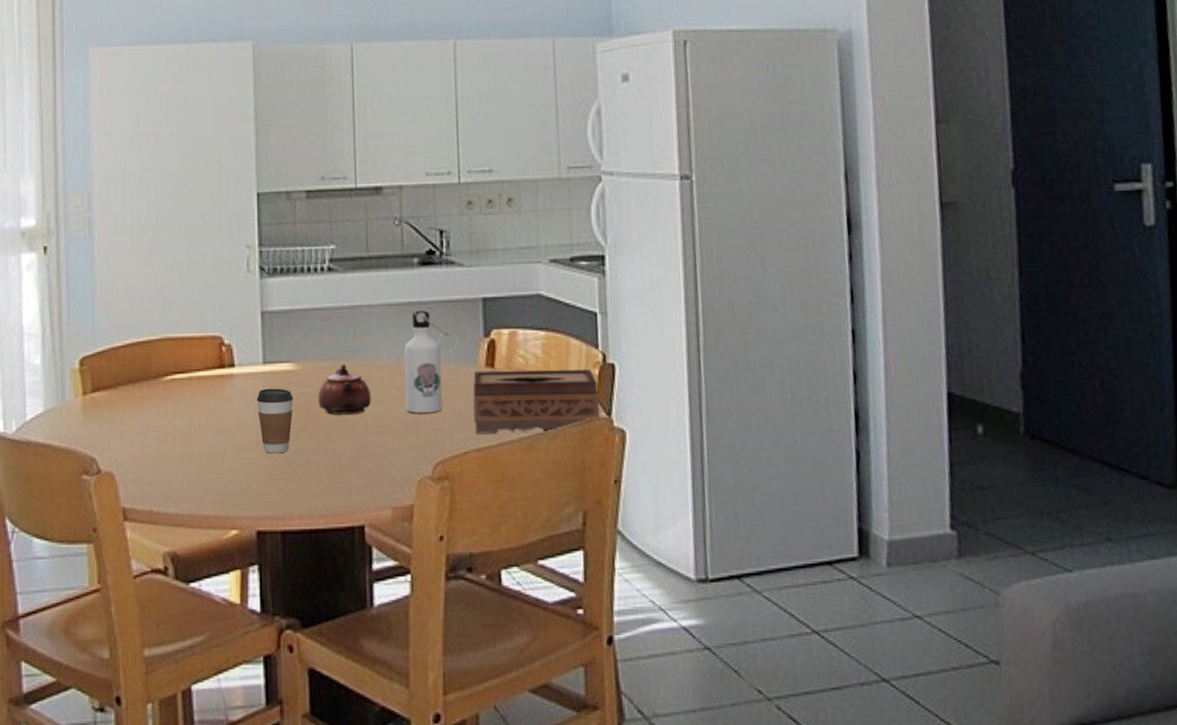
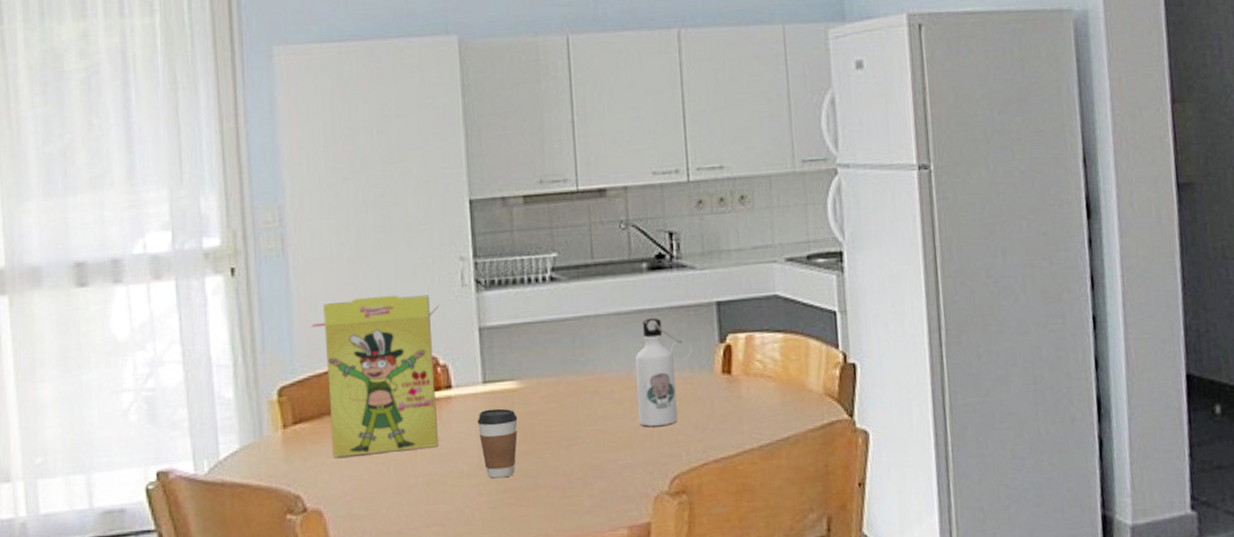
cereal box: none [112,277,227,425] -> present [311,295,440,458]
teapot: present [318,363,372,415] -> none [544,378,602,433]
tissue box: present [473,369,600,434] -> none [709,371,842,444]

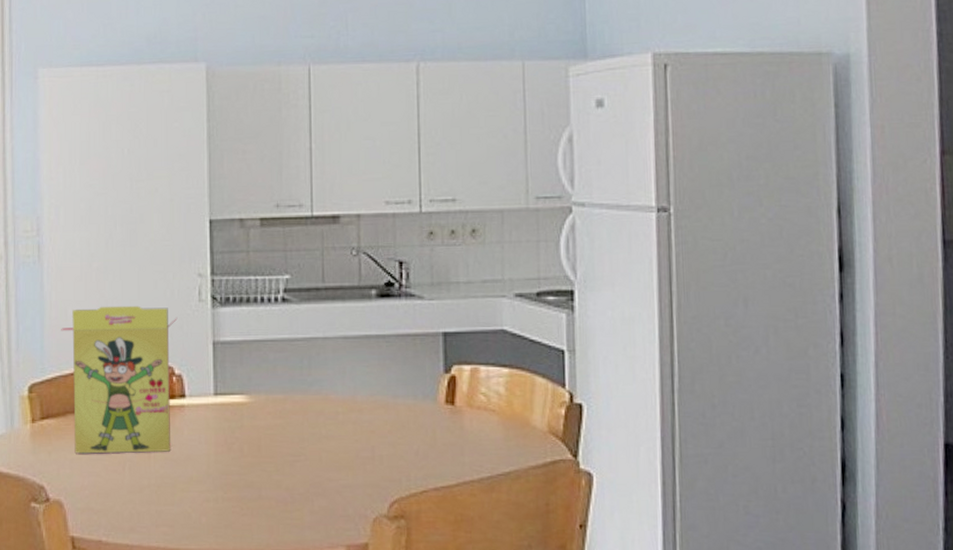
coffee cup: present [477,408,518,479] -> none [207,420,245,487]
water bottle: present [635,318,692,426] -> none [360,344,417,449]

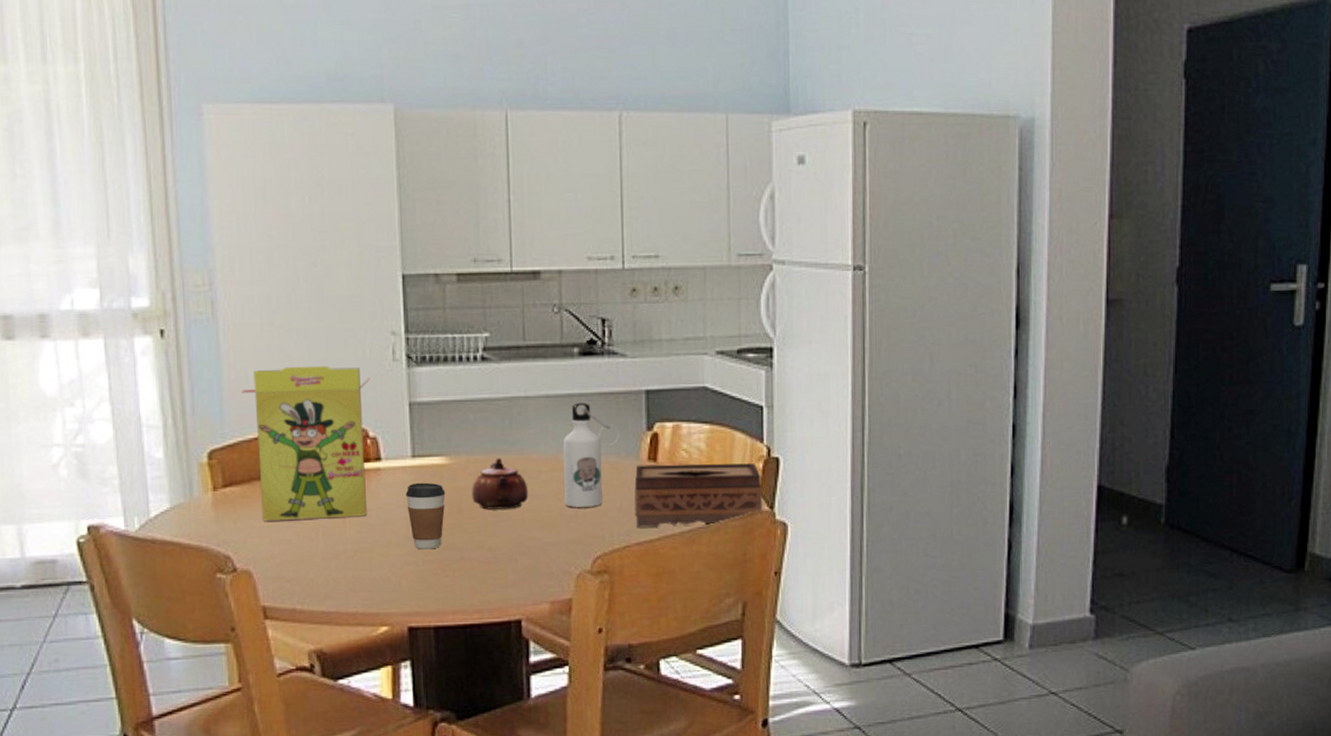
coffee cup: none [207,420,245,487] -> present [405,482,446,550]
teapot: none [271,397,326,449] -> present [472,457,529,510]
water bottle: none [360,344,417,449] -> present [563,403,619,507]
tissue box: none [432,408,565,473] -> present [634,463,763,528]

